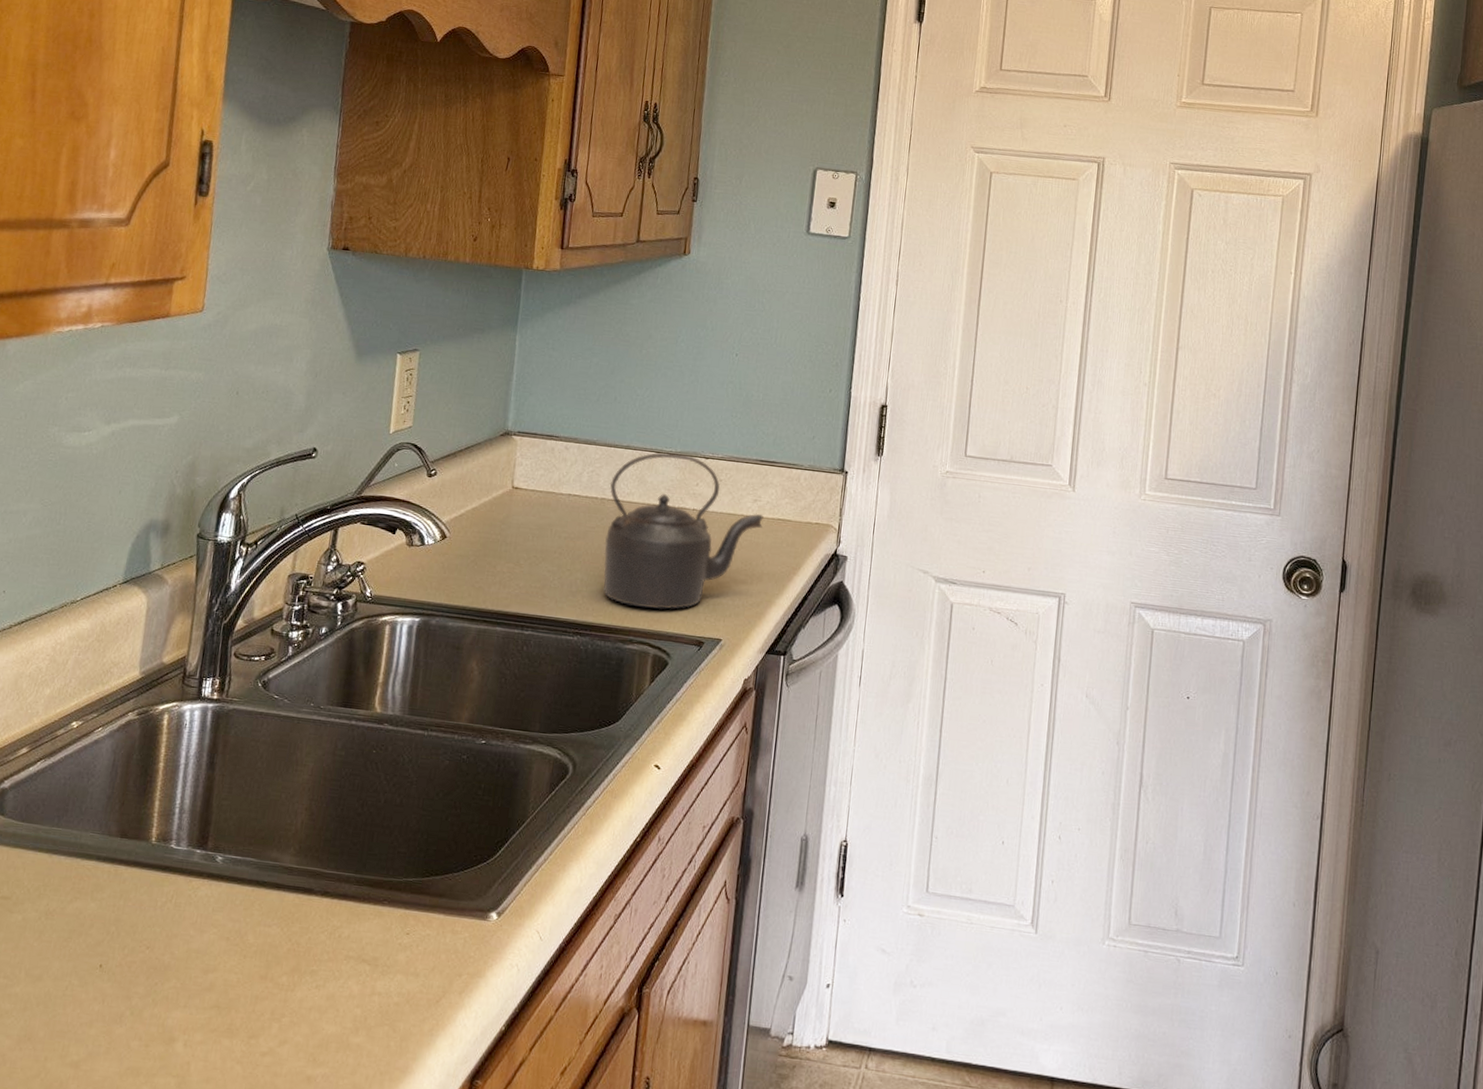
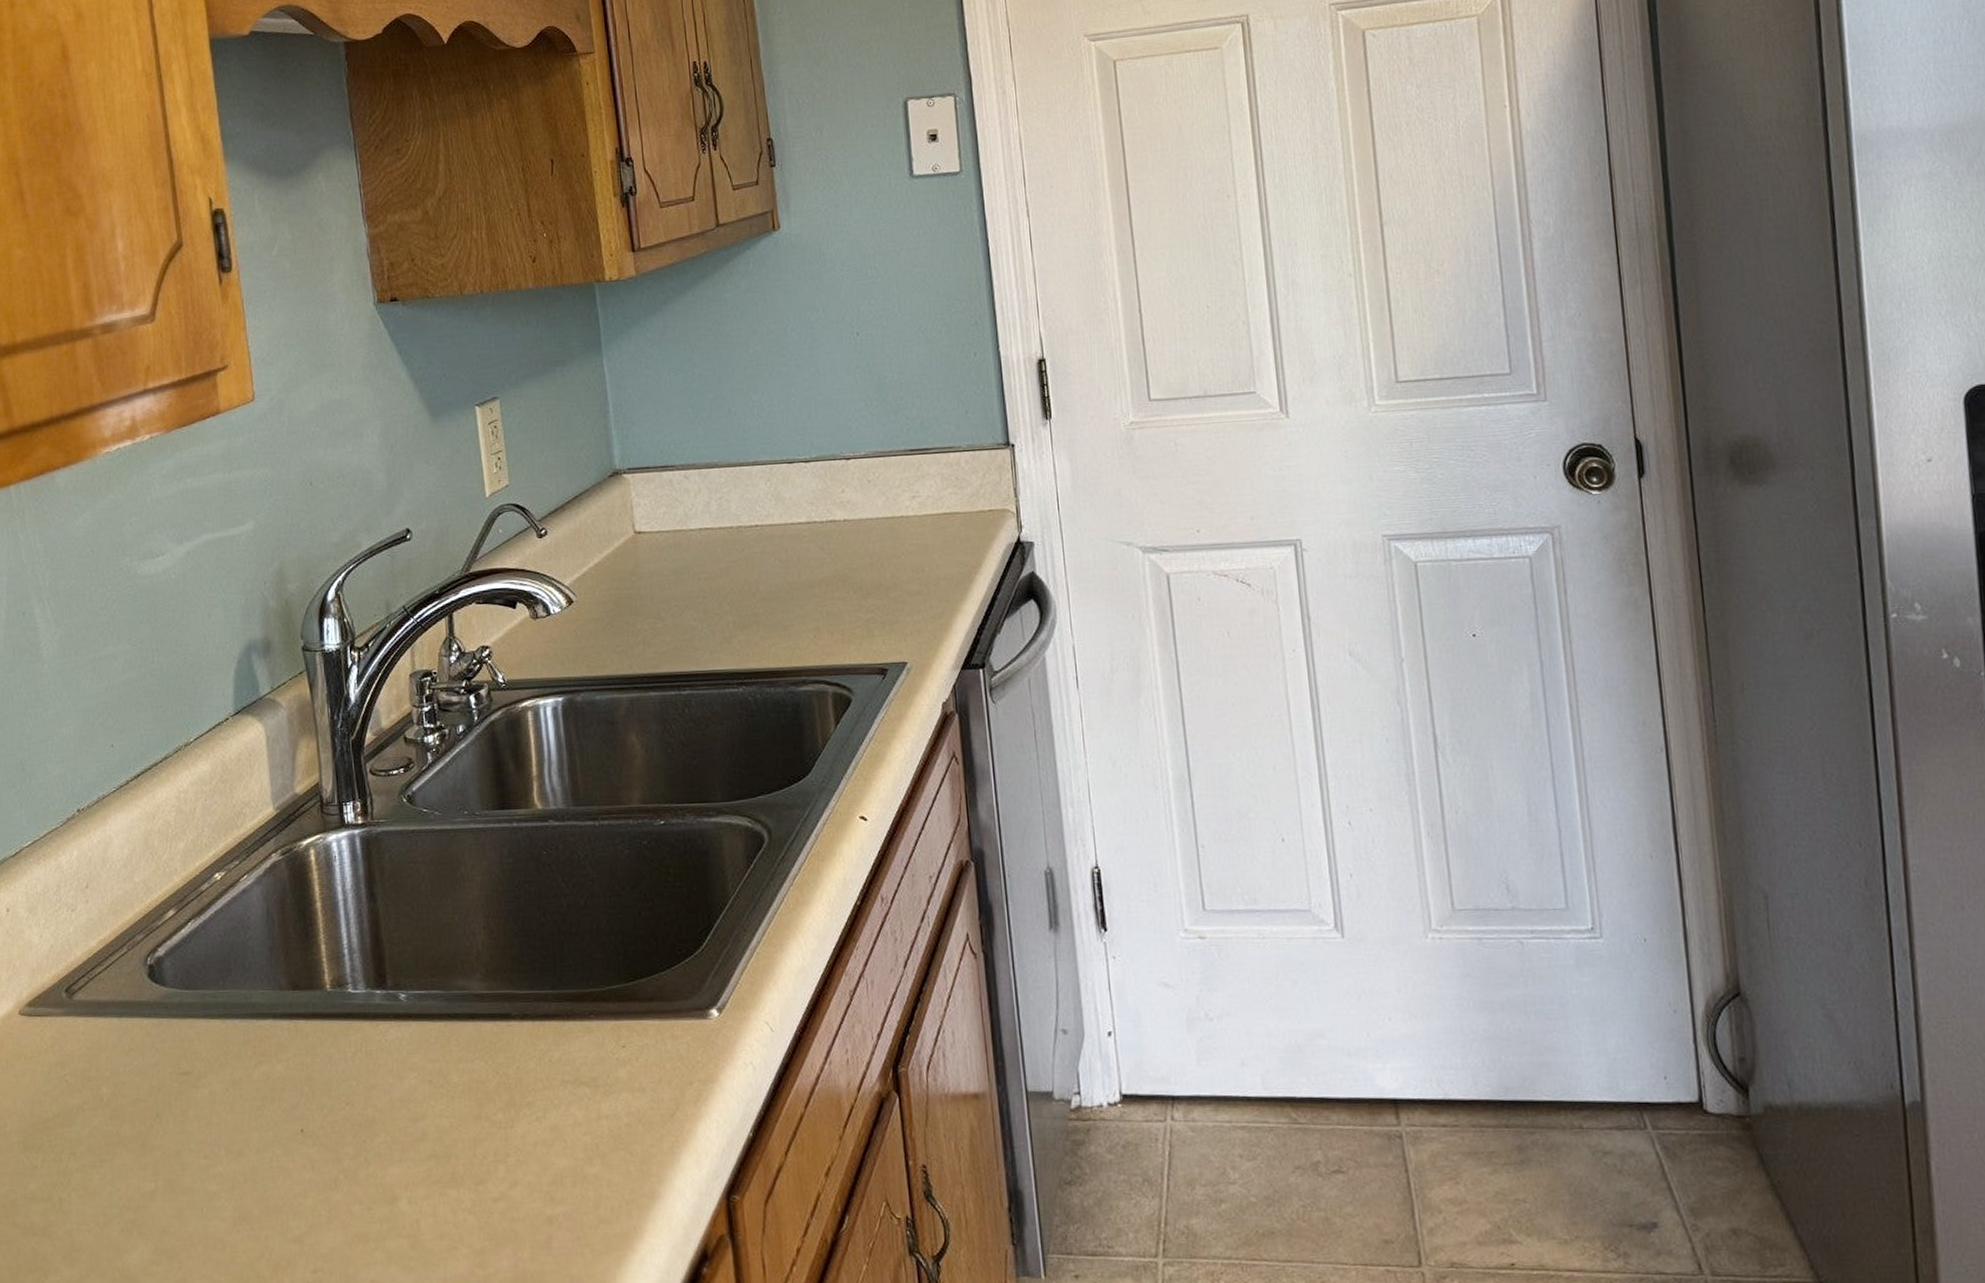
kettle: present [603,452,764,609] -> none [743,459,928,642]

